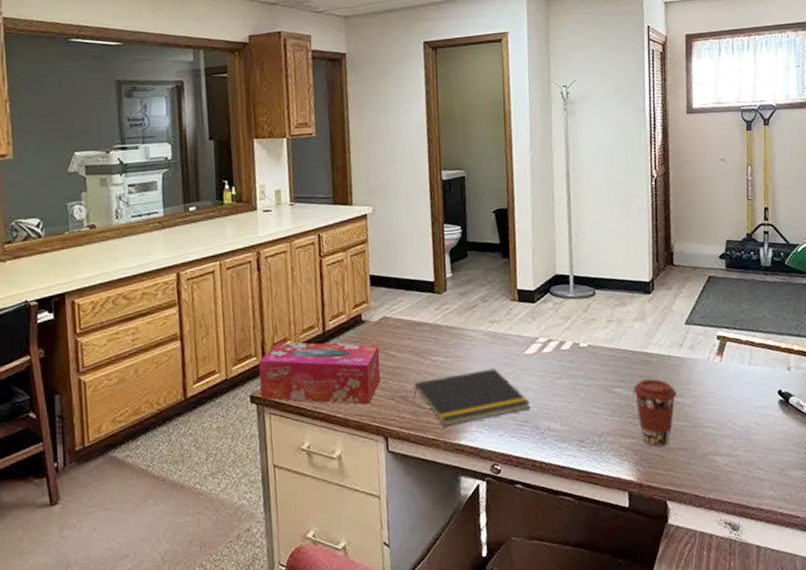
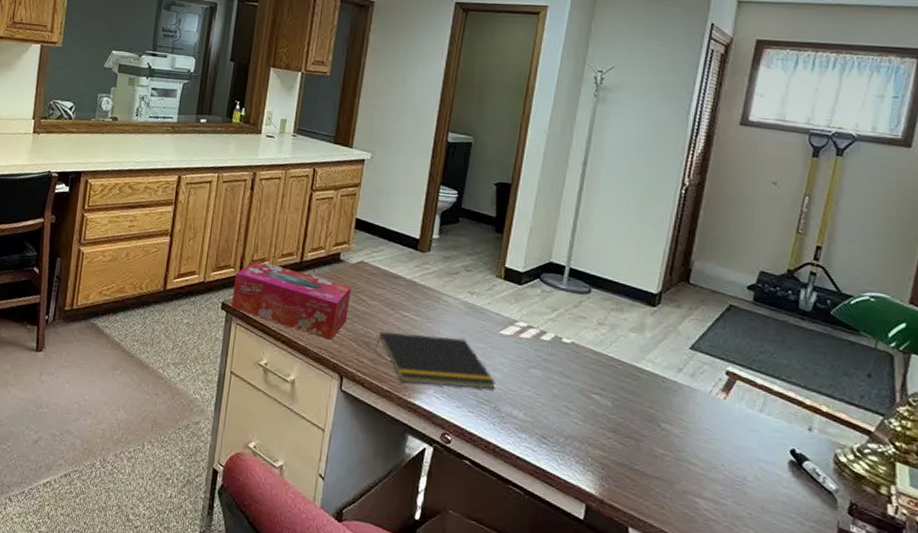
coffee cup: present [633,379,677,447] -> none [613,394,664,469]

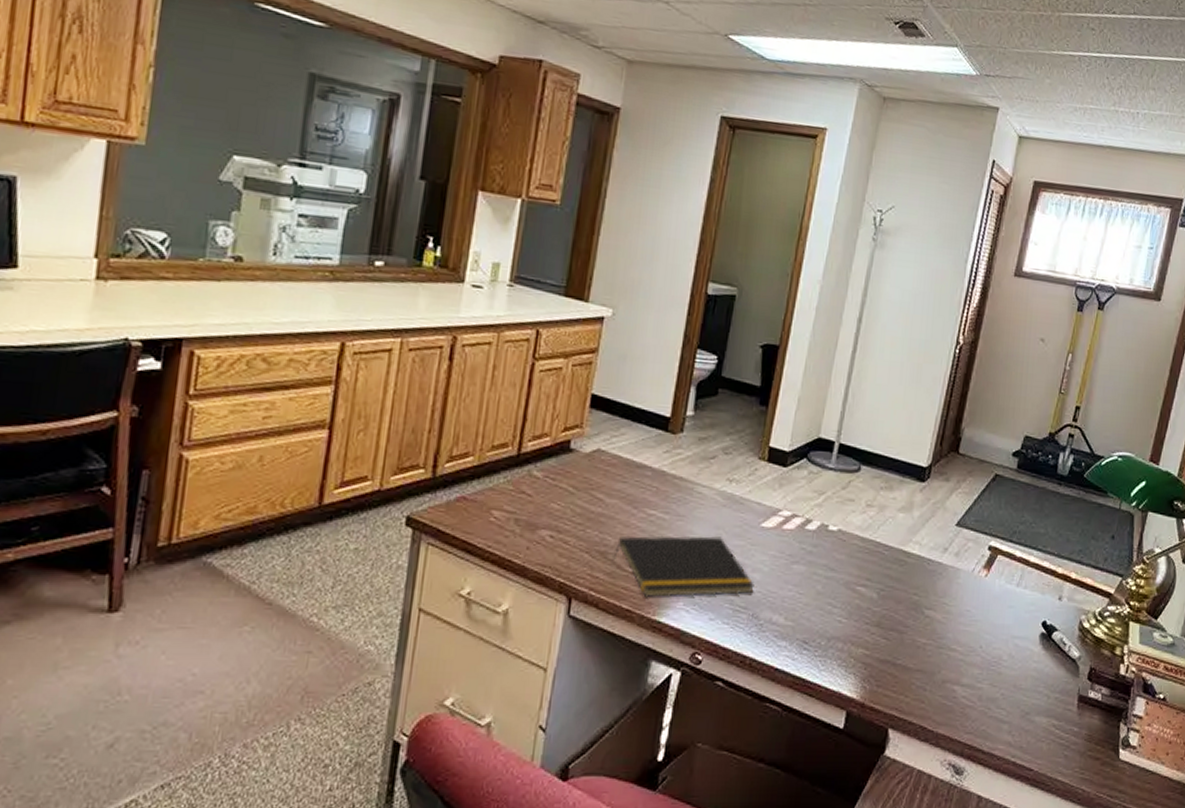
tissue box: present [231,260,351,340] -> none [419,456,584,553]

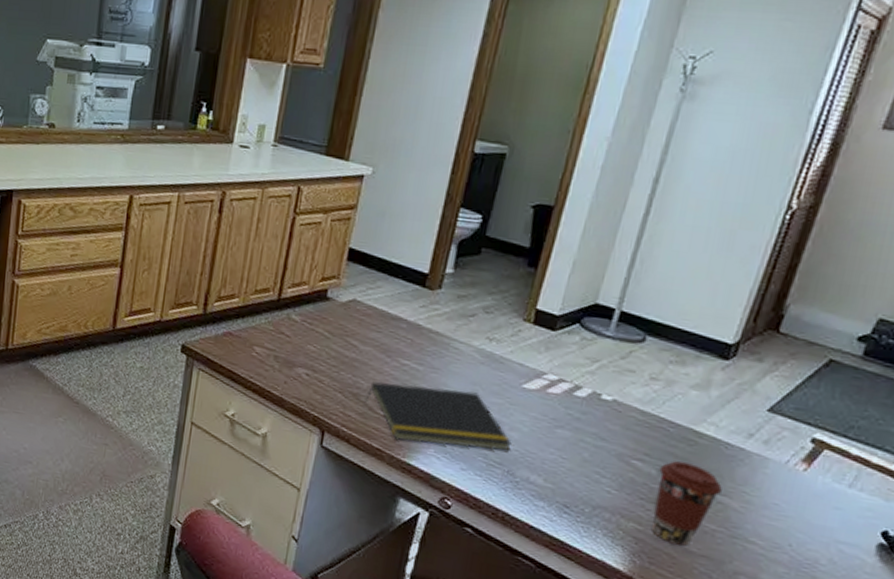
coffee cup: none [877,582,928,663] -> present [652,461,722,546]

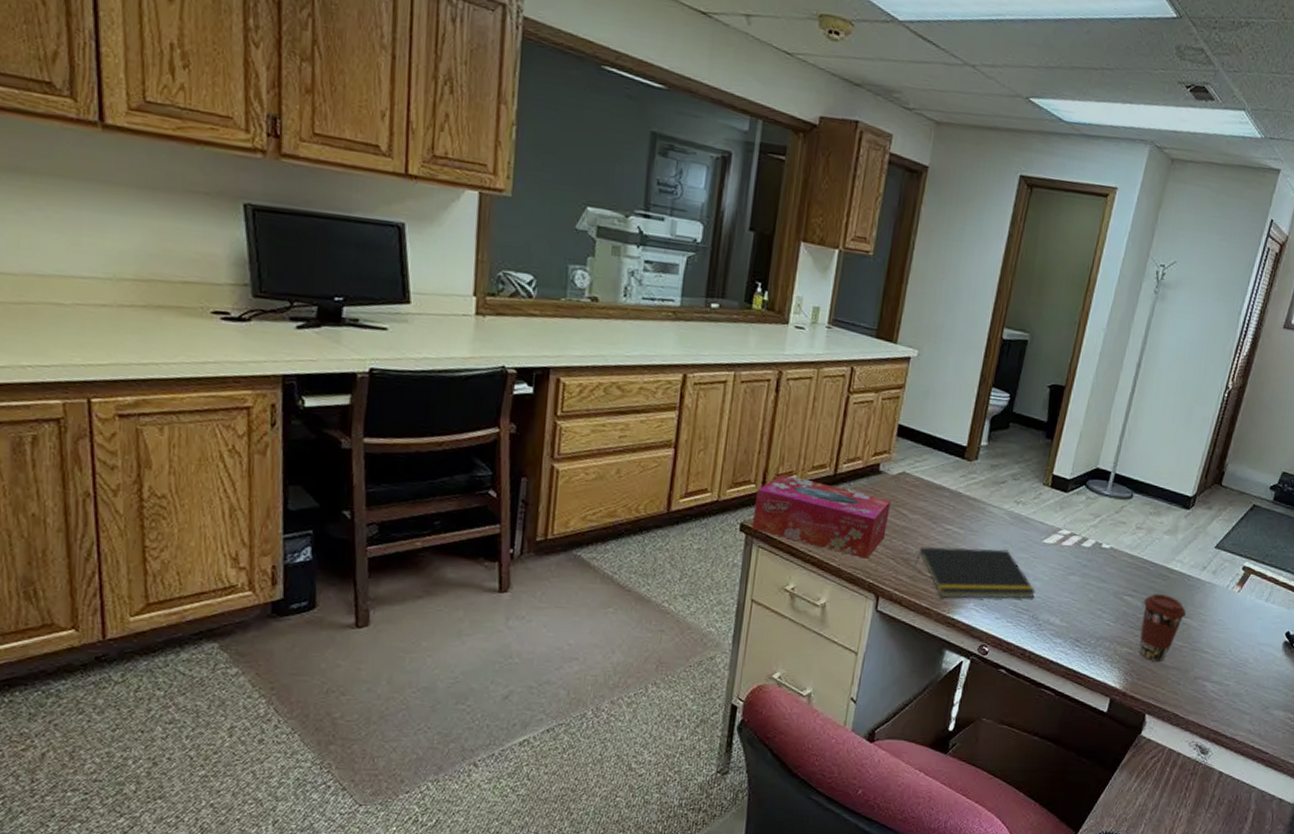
tissue box: none [192,296,340,390] -> present [751,474,891,559]

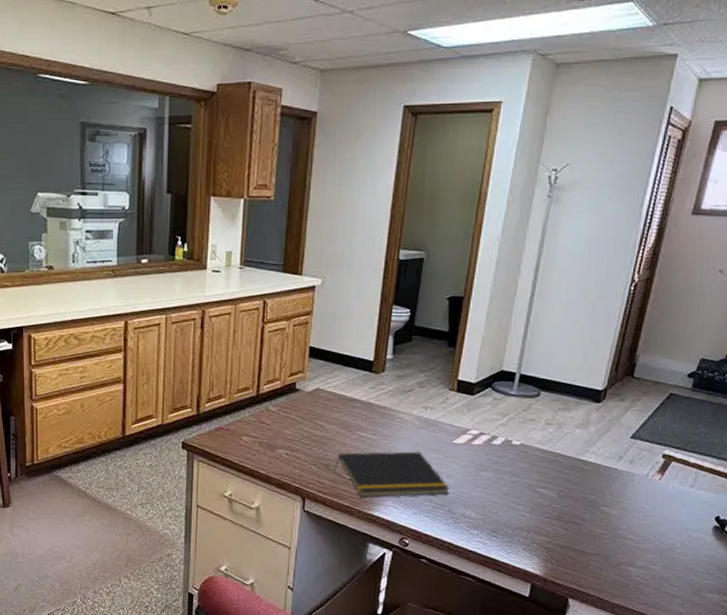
tissue box: present [751,474,891,559] -> none [191,398,309,466]
coffee cup: present [1139,594,1186,662] -> none [557,485,604,549]

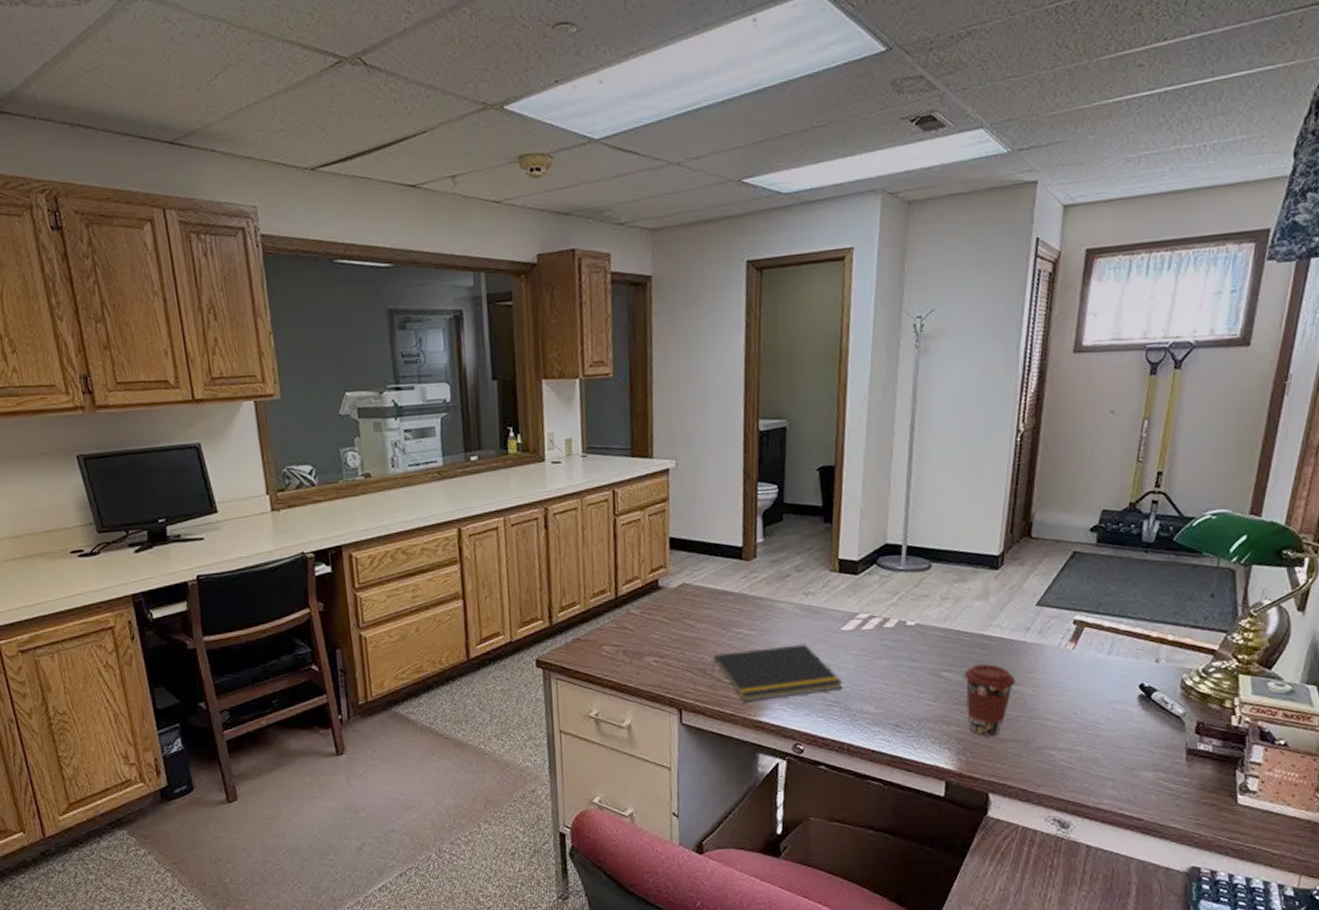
coffee cup: none [557,485,604,549] -> present [964,664,1015,736]

